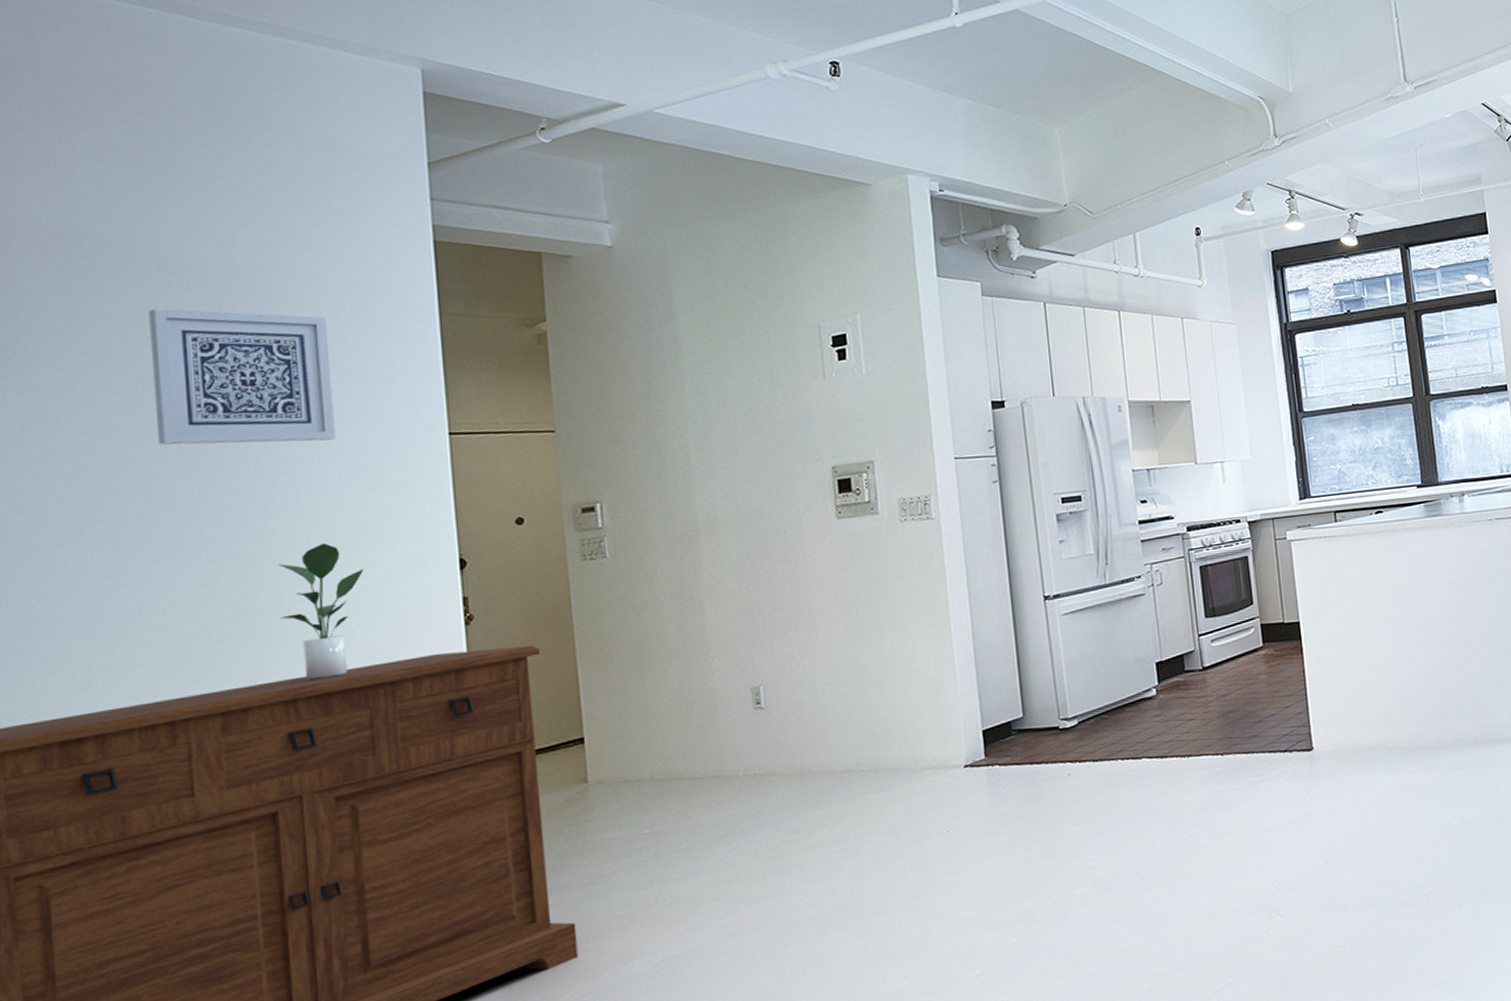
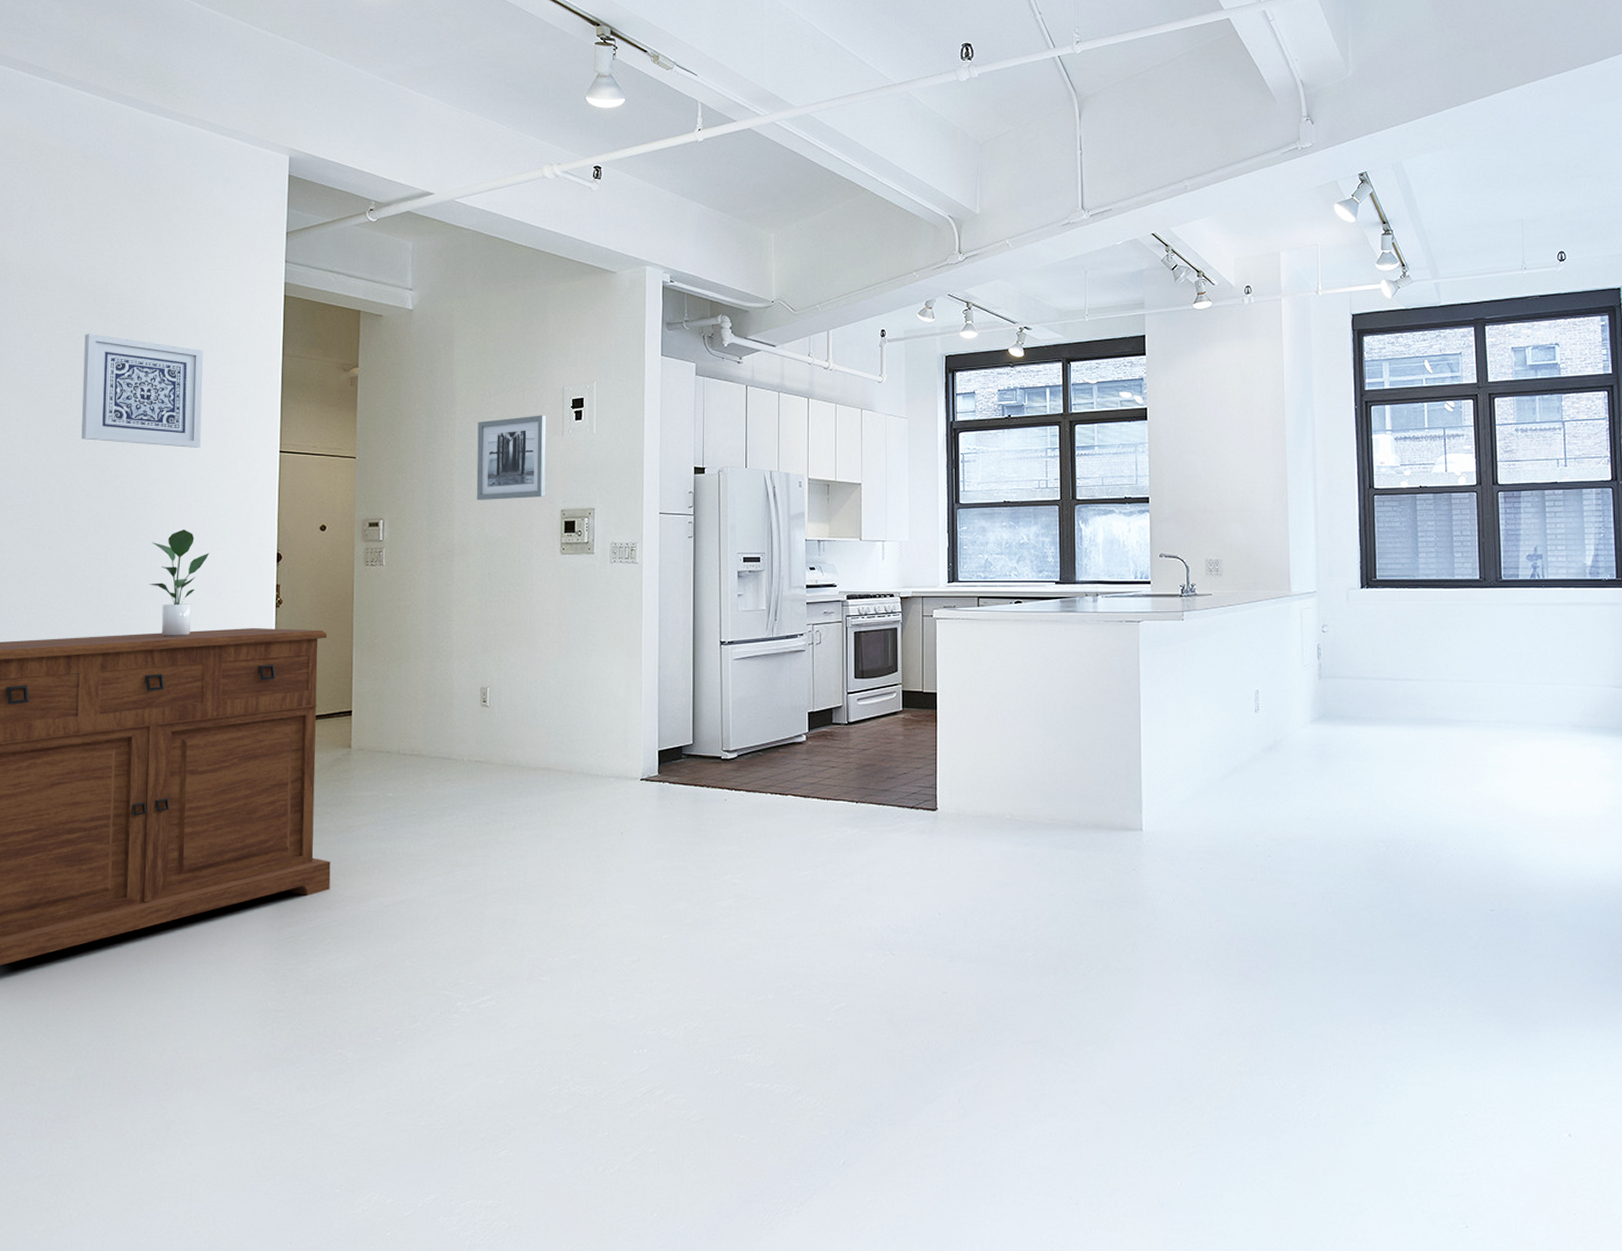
wall art: none [713,358,810,467] -> present [476,415,547,501]

